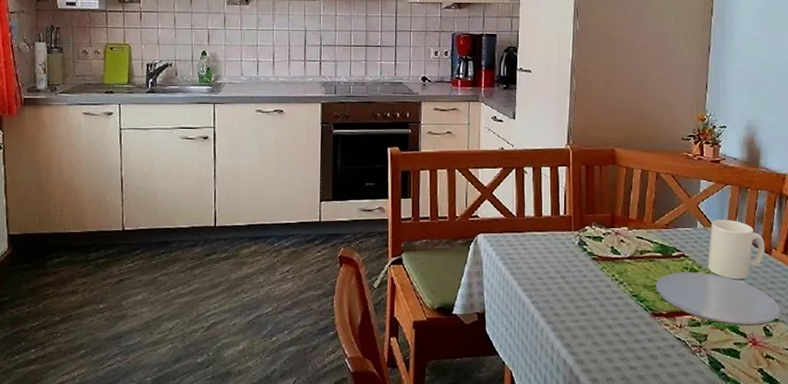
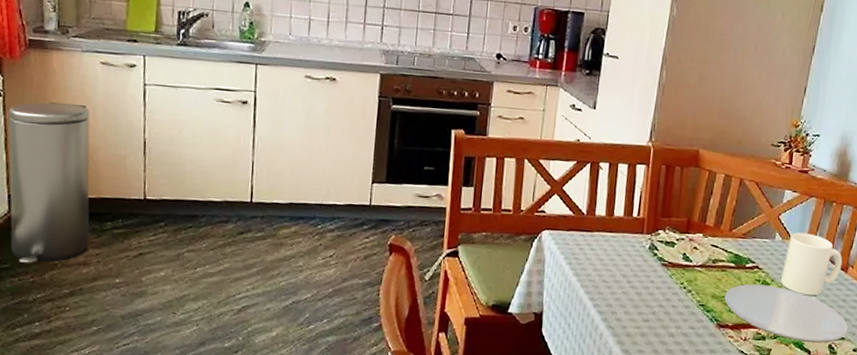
pedal bin: none [7,151,77,296] -> present [8,102,90,264]

